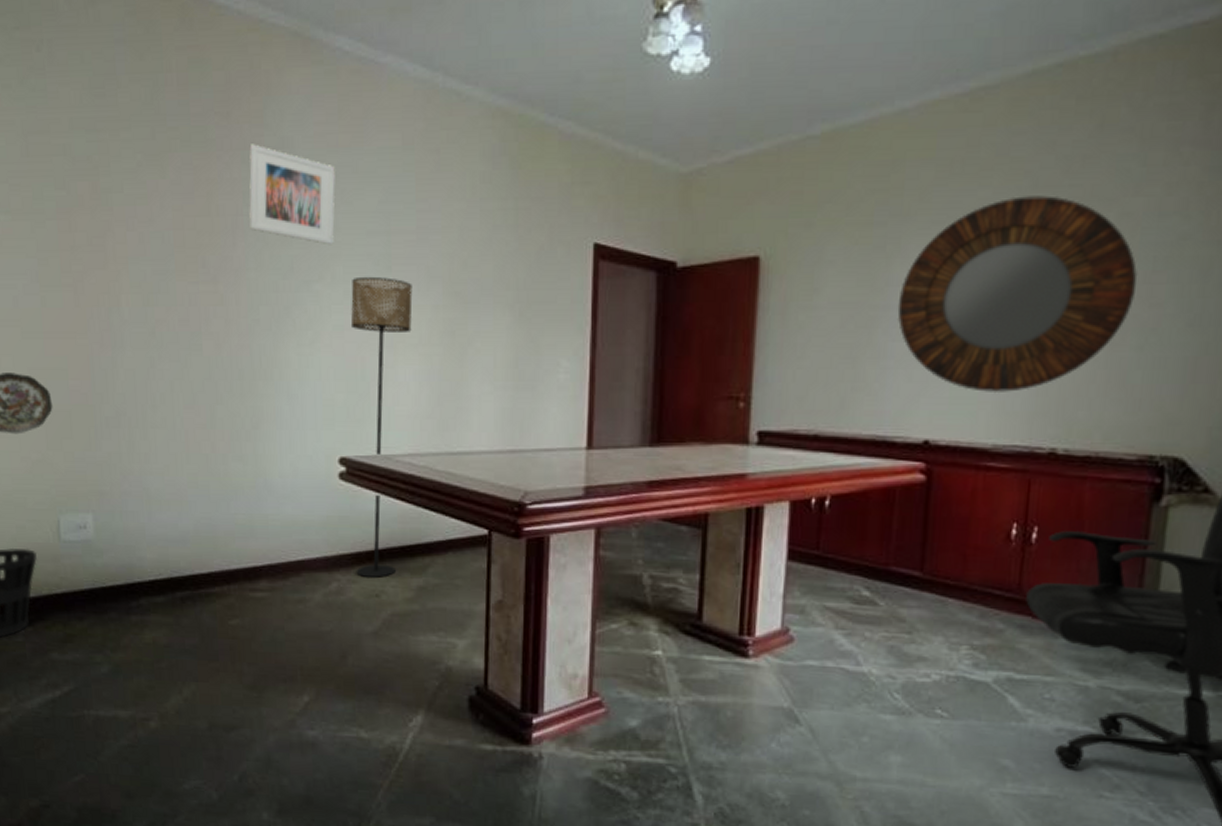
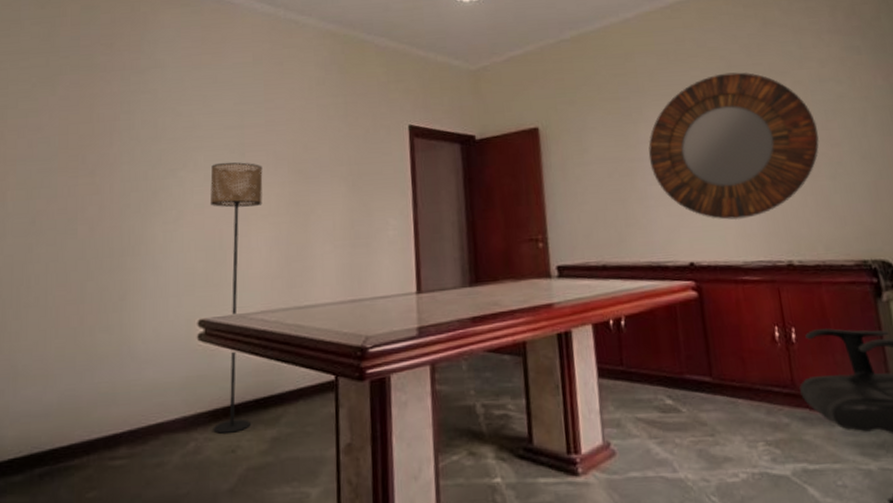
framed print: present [249,144,335,246] -> none [125,65,198,140]

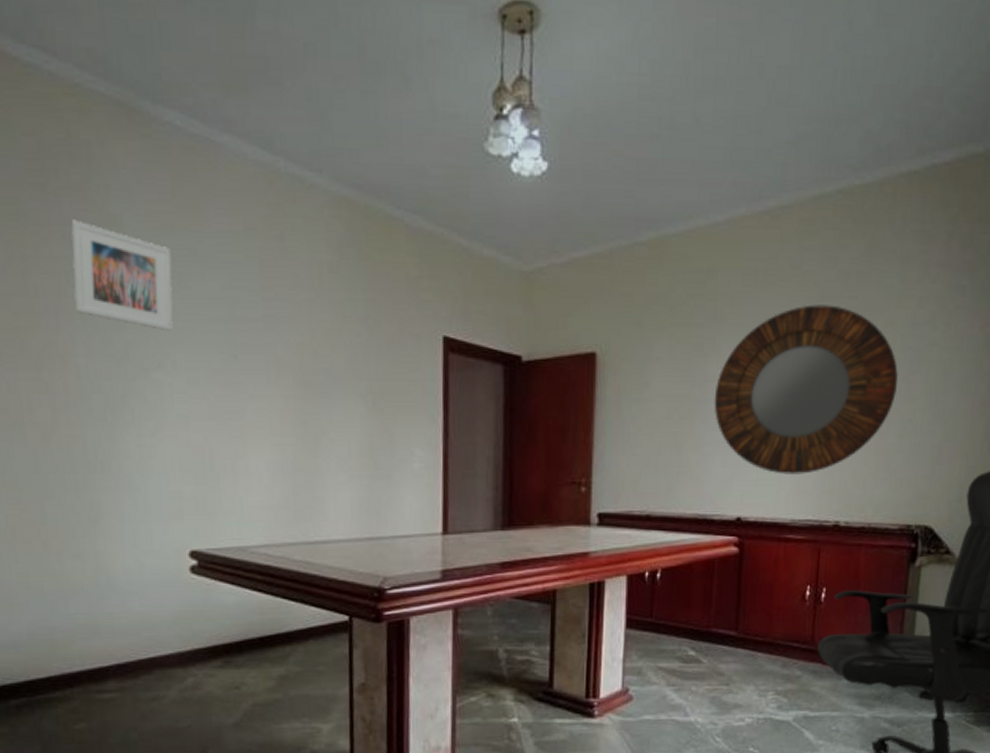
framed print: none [125,65,198,140] -> present [70,219,173,332]
floor lamp: present [210,162,263,434] -> none [195,364,262,670]

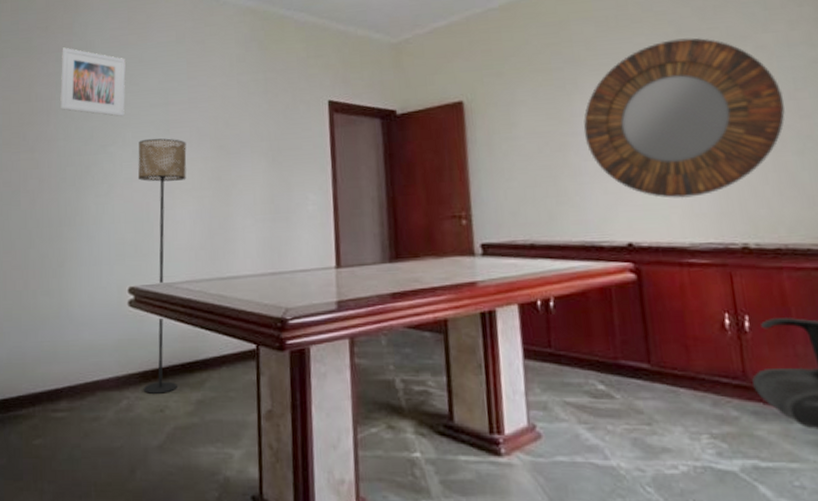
floor lamp: none [195,364,262,670] -> present [137,138,187,394]

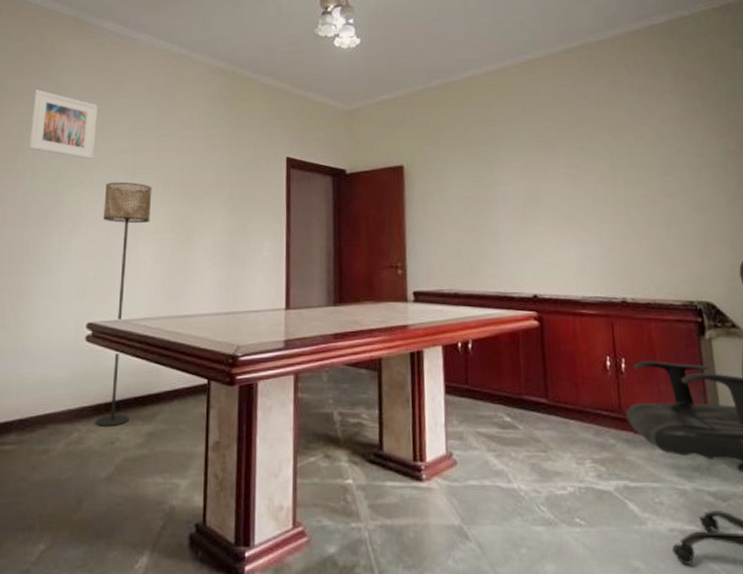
home mirror: present [583,37,785,199] -> none [501,125,657,259]

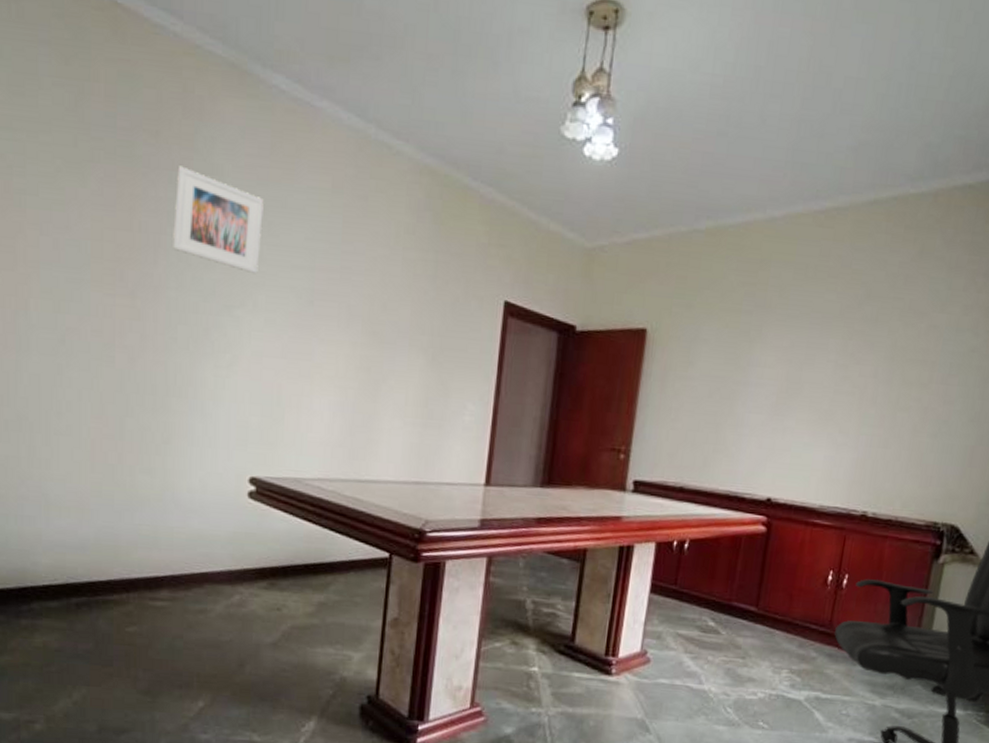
floor lamp: present [95,181,152,426] -> none [259,307,333,593]

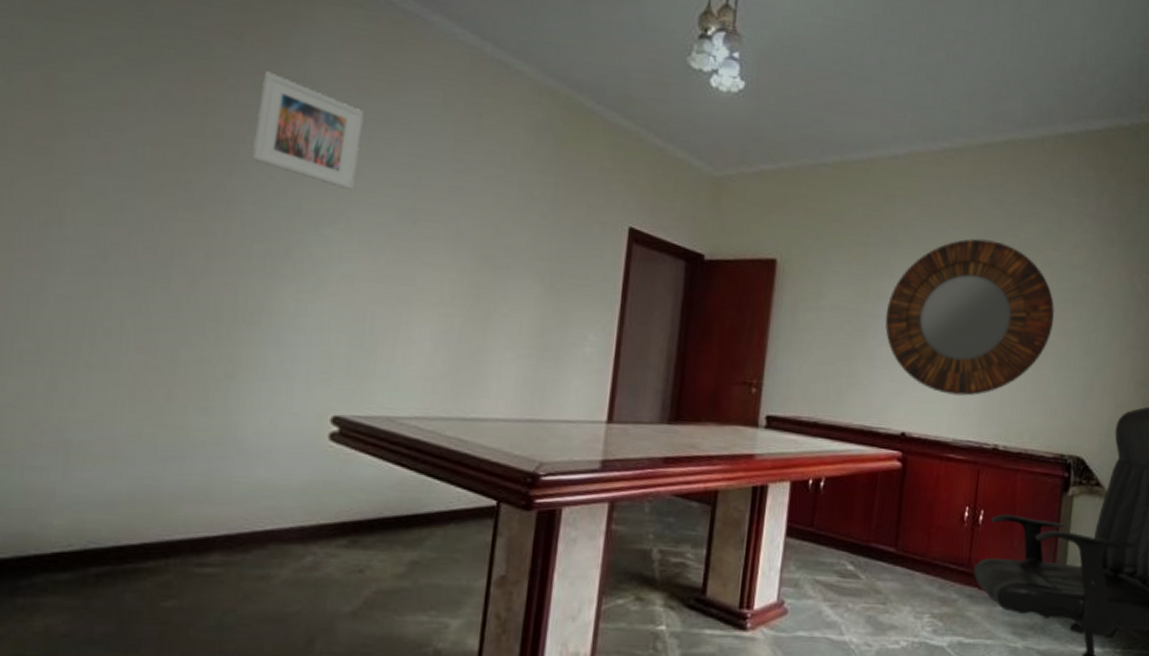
home mirror: none [754,302,938,464] -> present [885,238,1055,397]

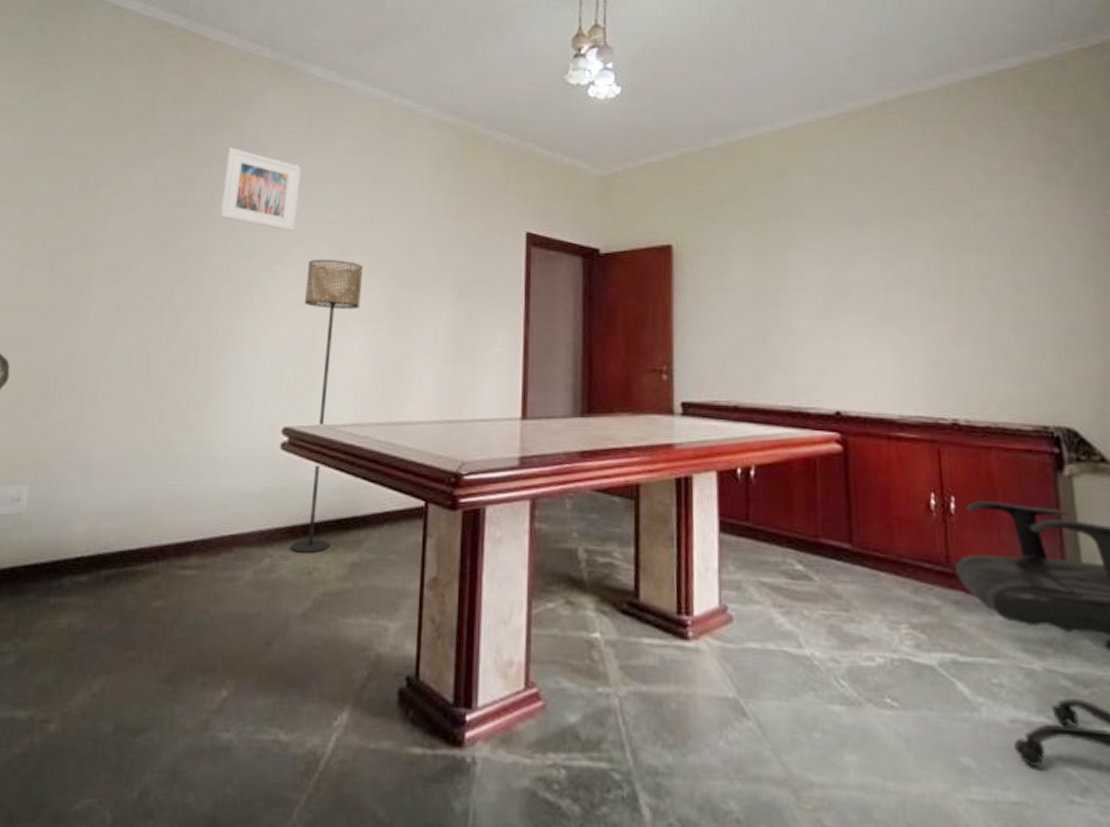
floor lamp: none [337,227,439,551] -> present [289,259,363,553]
home mirror: present [885,238,1055,397] -> none [796,197,1001,368]

